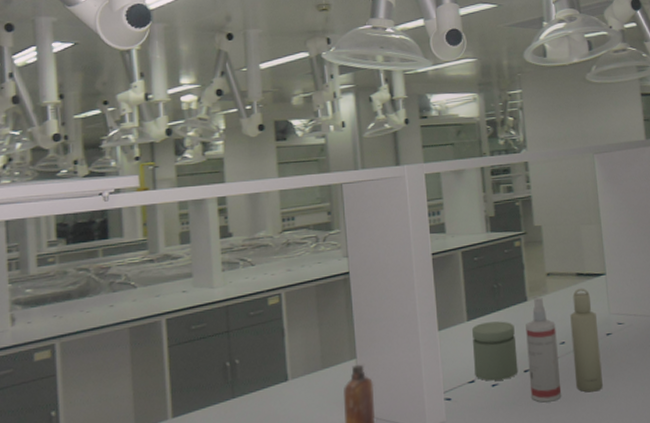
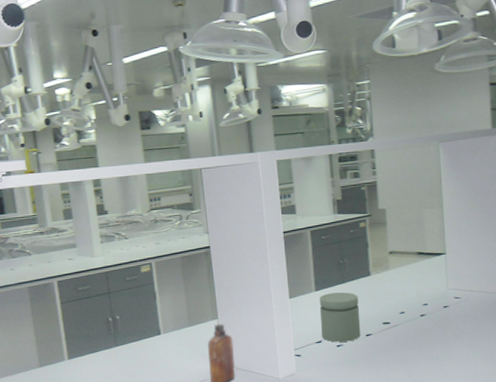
spray bottle: present [526,297,562,403] -> none [368,272,400,362]
bottle: present [570,288,603,393] -> none [410,265,438,356]

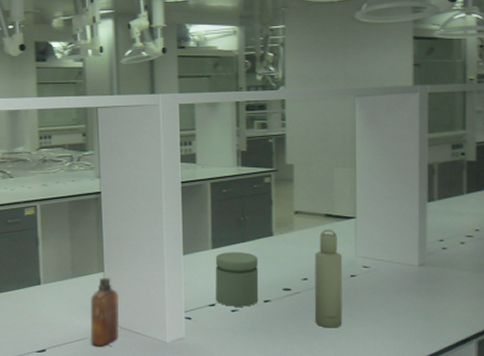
bottle: none [410,265,438,356] -> present [314,229,343,328]

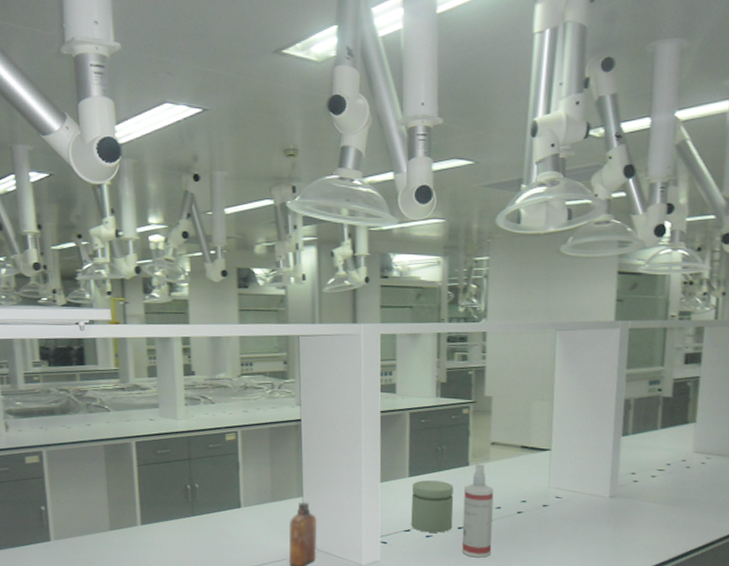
spray bottle: none [268,233,300,332] -> present [461,463,494,558]
bottle: present [314,229,343,328] -> none [506,460,536,555]

